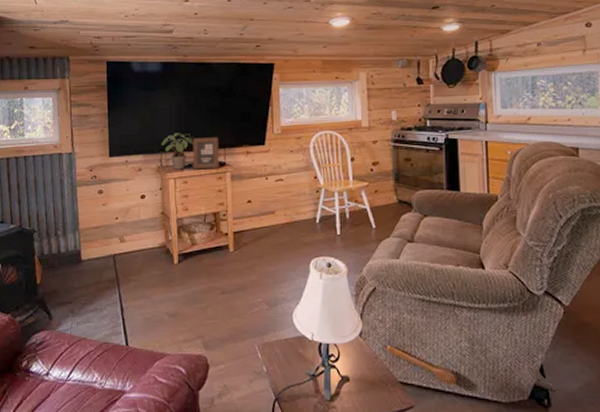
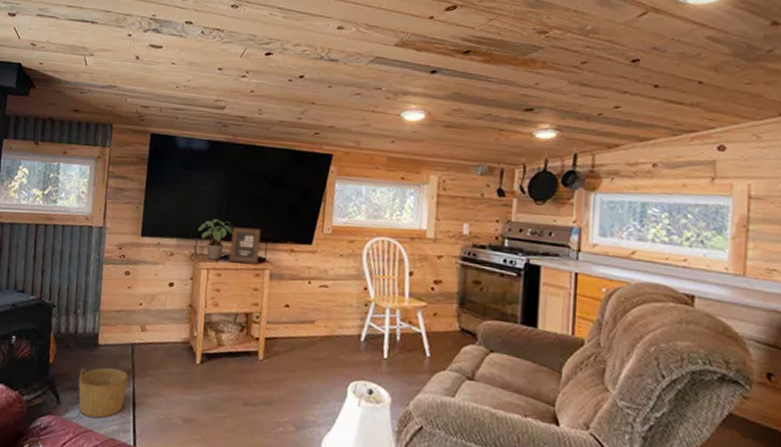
basket: none [67,279,114,327] -> present [78,367,129,419]

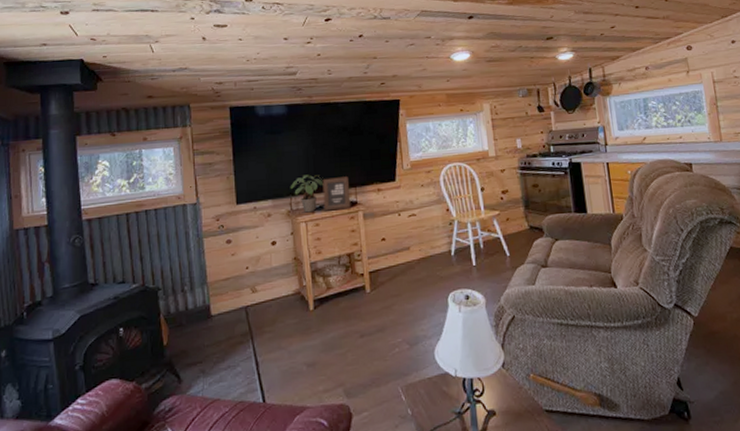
basket: present [78,367,129,419] -> none [197,333,247,388]

